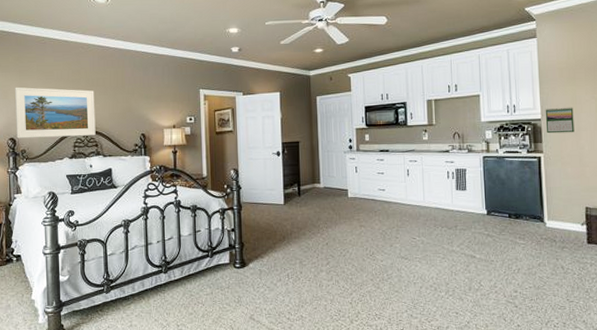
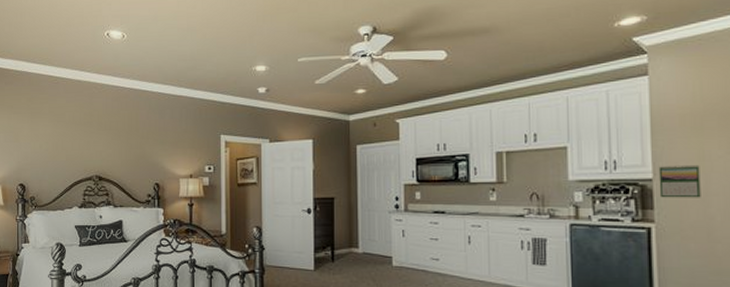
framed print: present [15,87,96,139] -> none [26,129,107,185]

